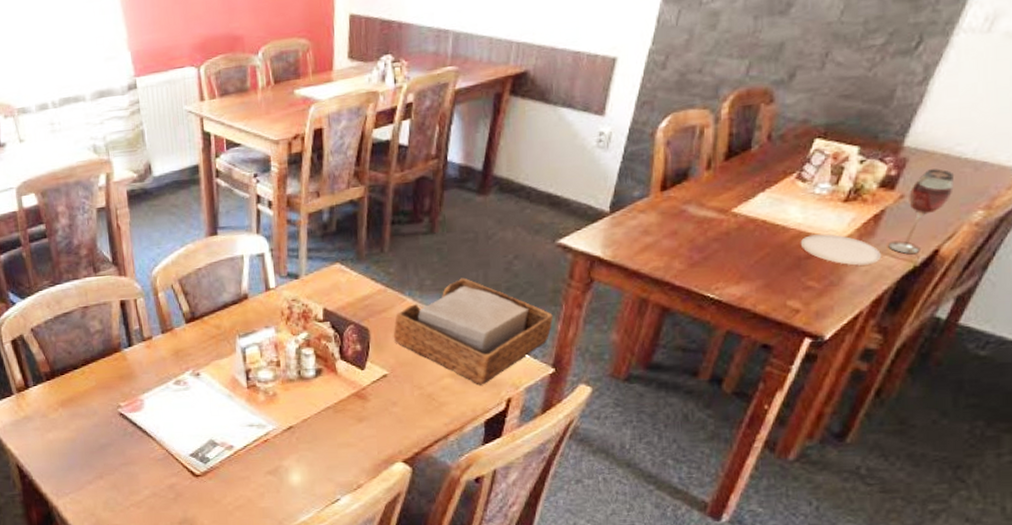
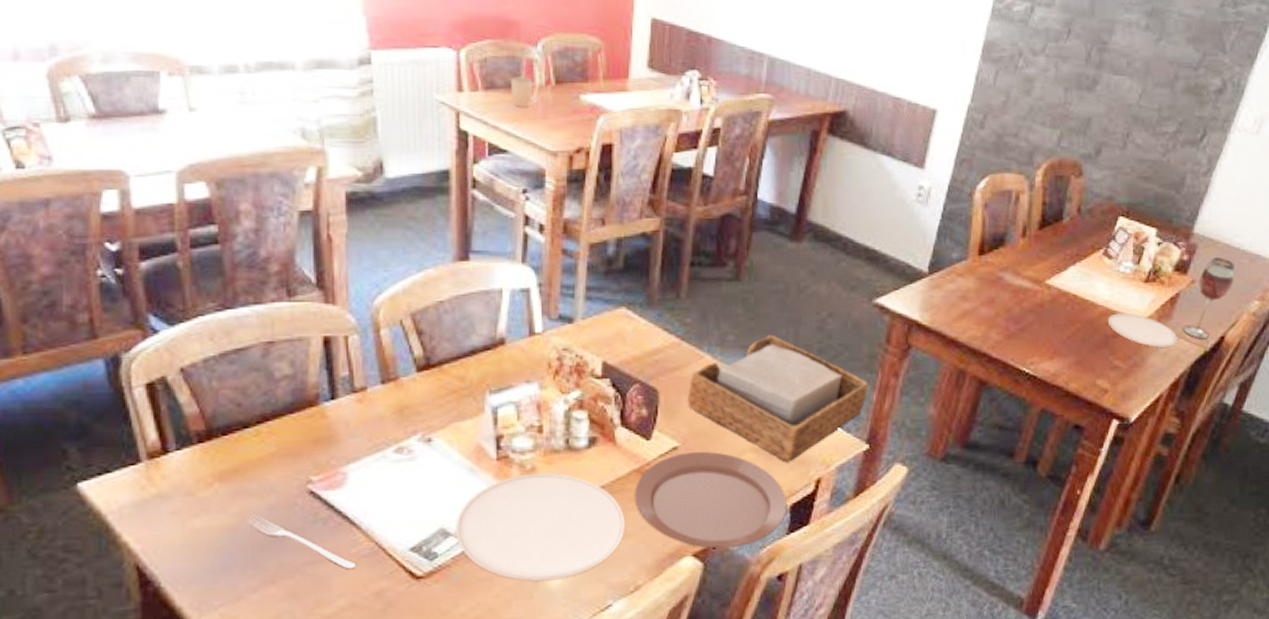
fork: none [80,428,155,469] -> present [244,512,357,570]
plate: none [220,397,348,480] -> present [455,472,626,582]
mug: none [240,81,264,107] -> present [511,76,541,107]
plate: none [353,378,482,457] -> present [634,452,787,549]

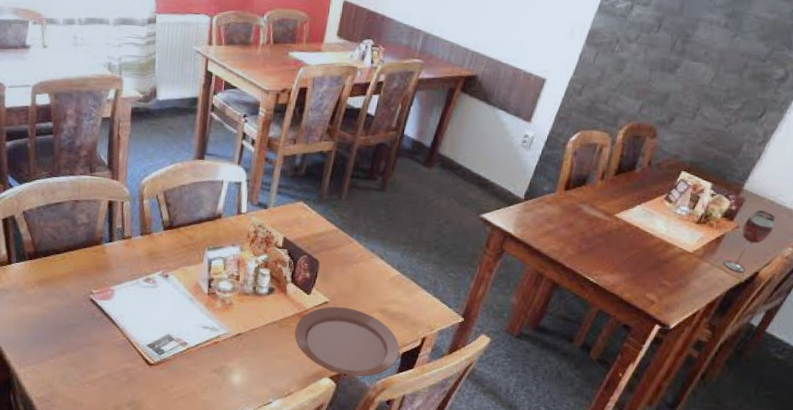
fork: present [244,512,357,570] -> none [51,308,114,353]
plate: present [455,472,626,582] -> none [176,306,287,380]
mug: present [511,76,541,107] -> none [243,37,264,59]
napkin holder: present [687,334,868,461] -> none [338,231,469,322]
plate: present [1107,313,1177,347] -> none [661,245,718,275]

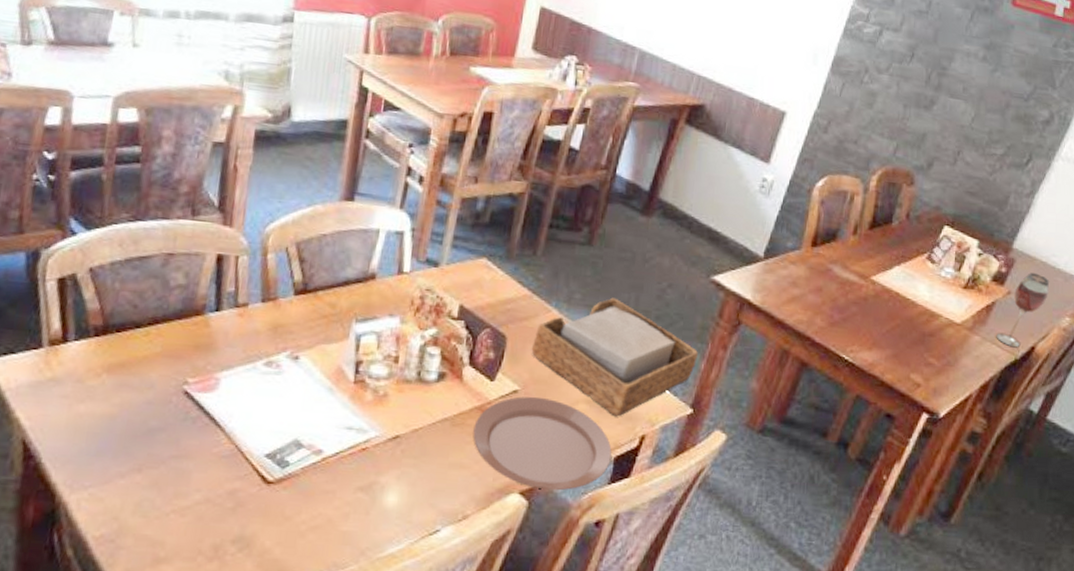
napkin holder: none [338,231,469,322] -> present [531,297,698,416]

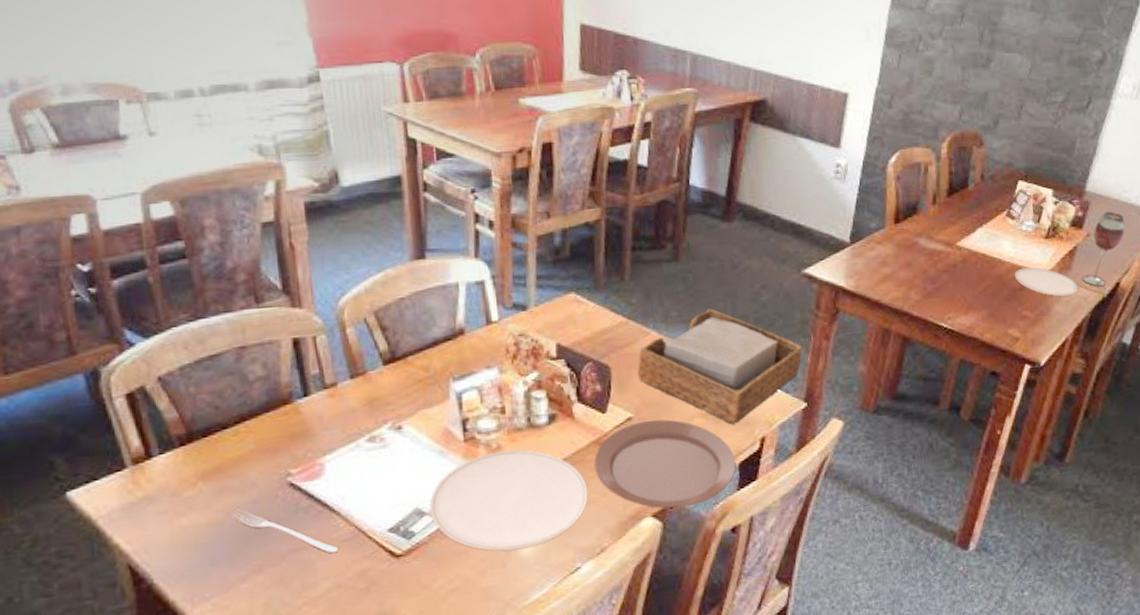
fork: none [124,404,216,468] -> present [229,507,339,554]
plate: none [307,398,463,501] -> present [429,449,589,552]
plate: none [925,314,990,351] -> present [1014,267,1078,297]

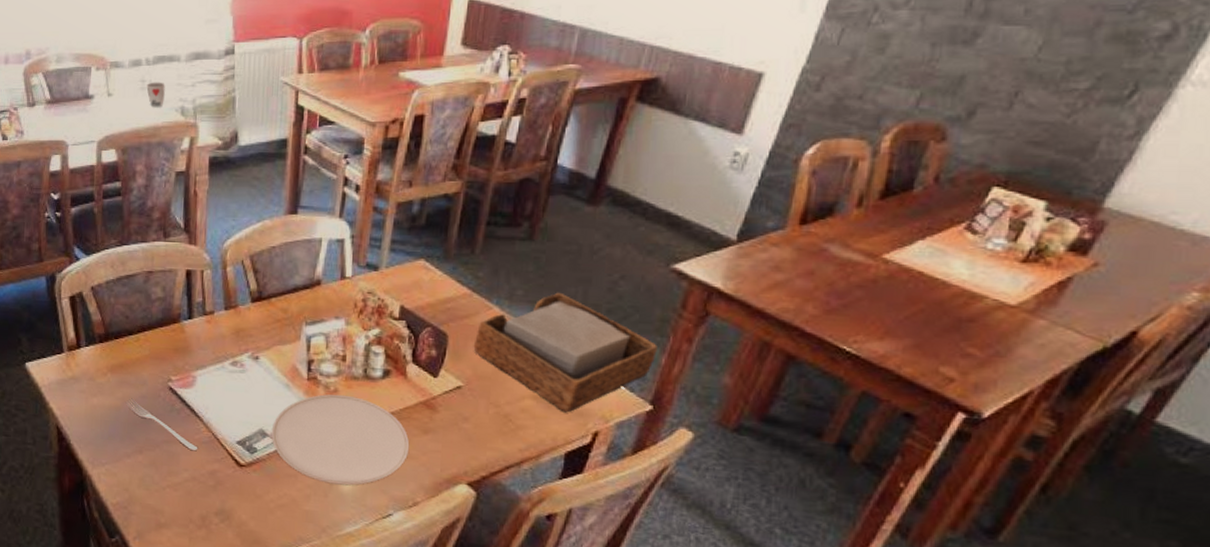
cup: none [205,116,233,148] -> present [146,82,165,108]
plate: present [594,419,736,509] -> none [419,392,562,484]
plate: present [1014,267,1078,297] -> none [962,295,1063,338]
wineglass: present [1082,212,1125,287] -> none [1073,237,1166,333]

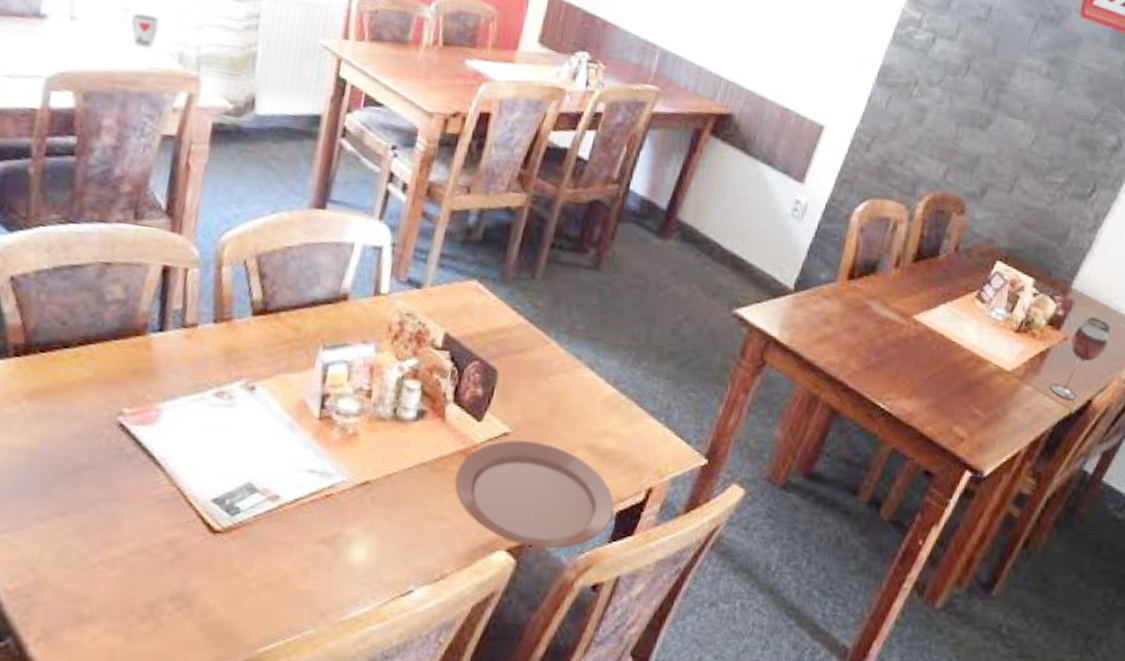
fork: present [125,398,198,451] -> none [46,437,154,513]
plate: present [271,394,410,486] -> none [262,438,443,556]
plate: none [419,392,562,484] -> present [455,440,614,549]
napkin holder: present [473,292,657,412] -> none [525,330,716,465]
wineglass: none [1073,237,1166,333] -> present [1050,317,1111,400]

